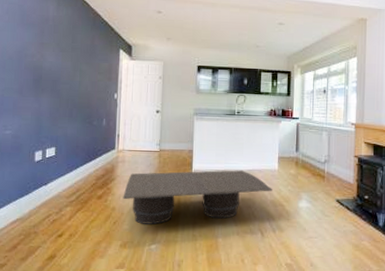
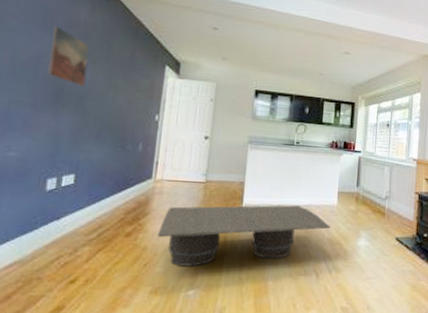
wall art: none [28,22,59,73] -> present [48,25,90,87]

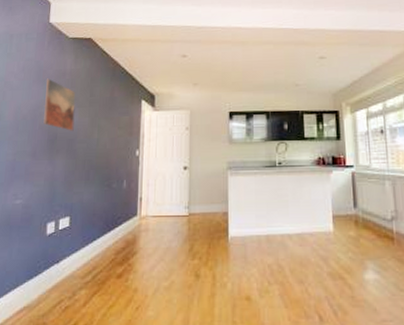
coffee table: present [157,205,330,267] -> none [146,235,329,309]

